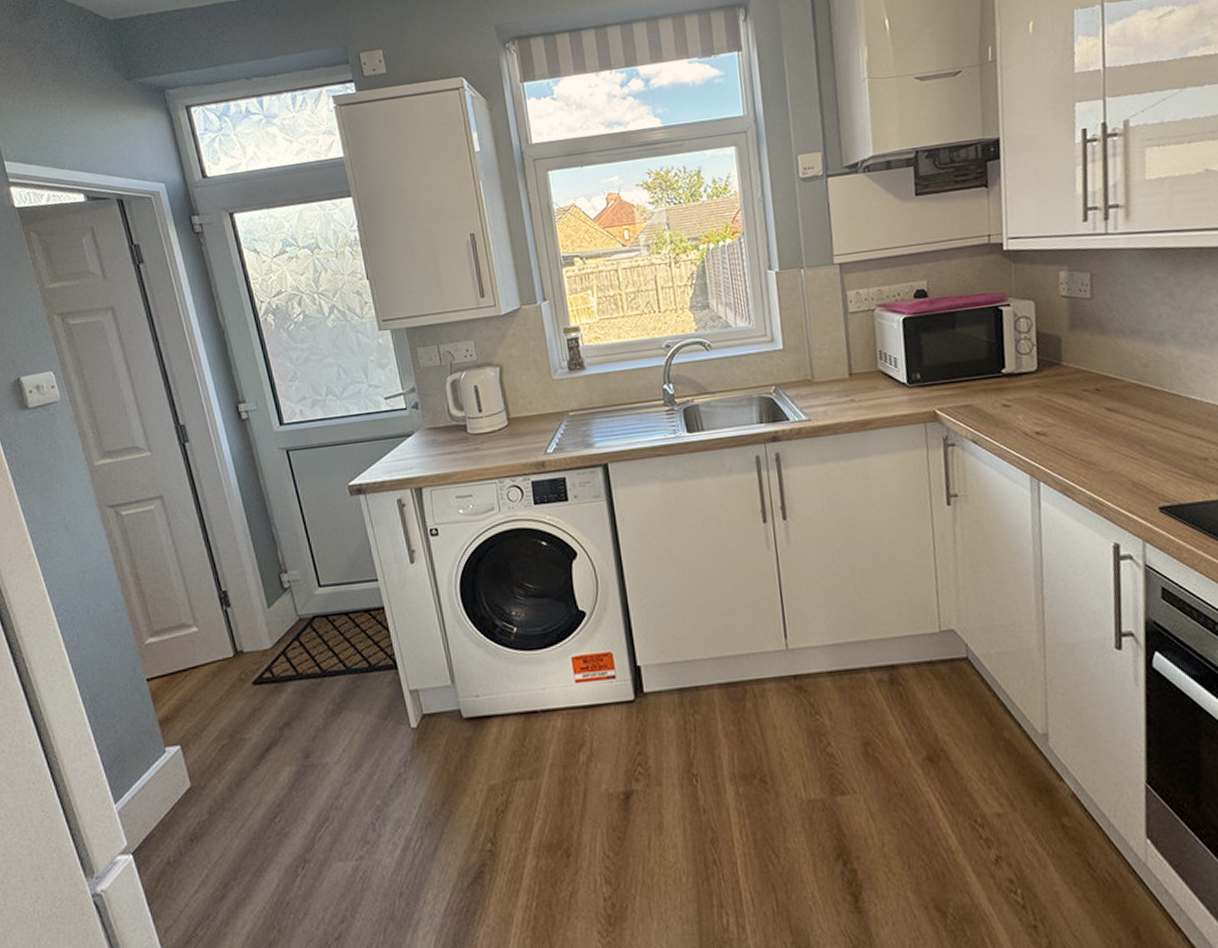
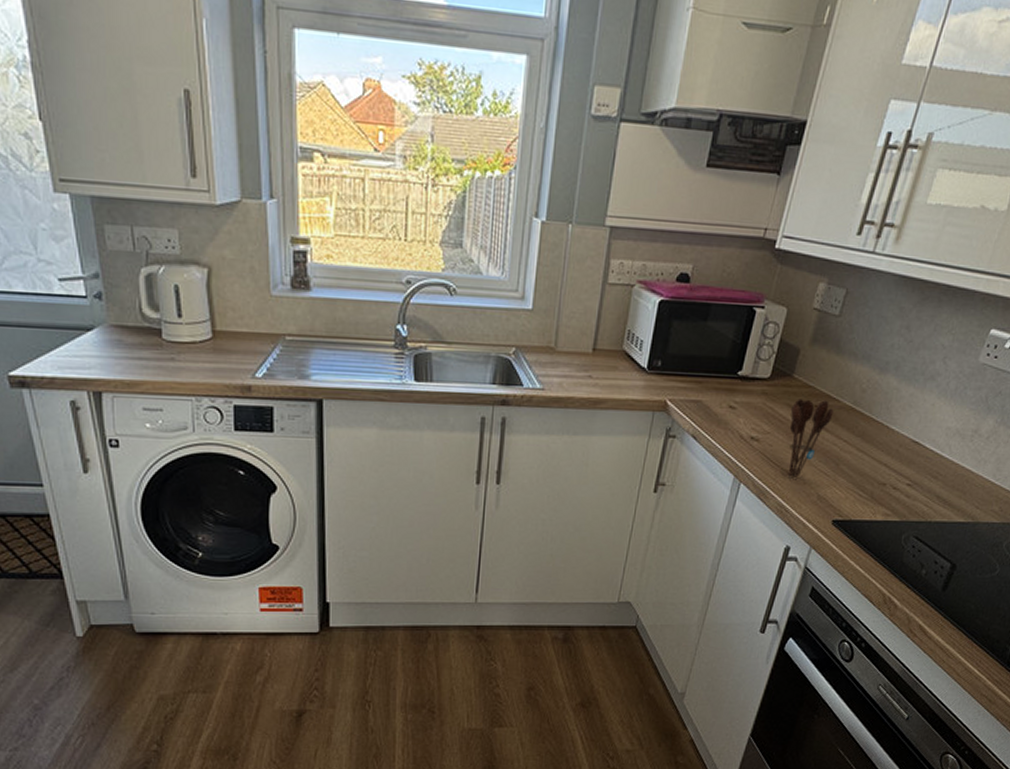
utensil holder: none [1071,381,1120,468] -> present [789,399,834,477]

